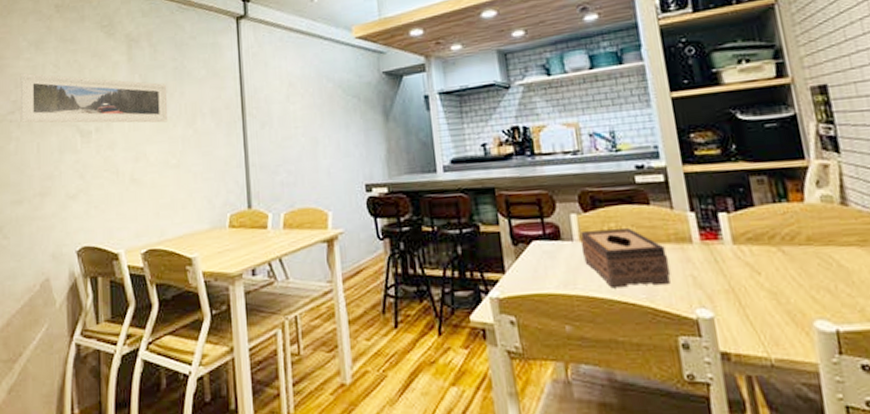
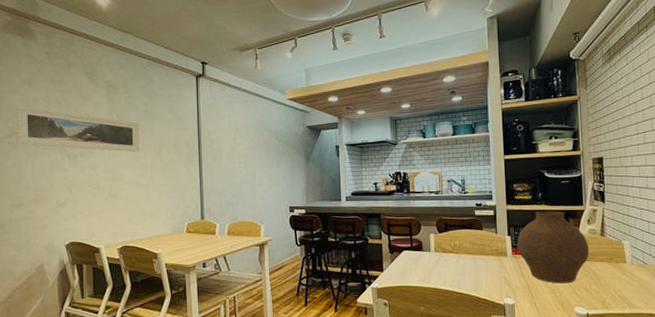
tissue box: present [580,228,671,289] -> none [435,245,491,284]
vase: none [705,169,827,284] -> present [517,210,590,284]

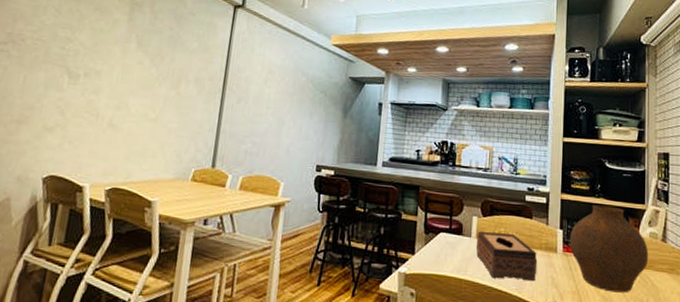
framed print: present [16,105,140,152] -> none [11,10,160,81]
tissue box: none [435,245,491,284] -> present [475,231,538,282]

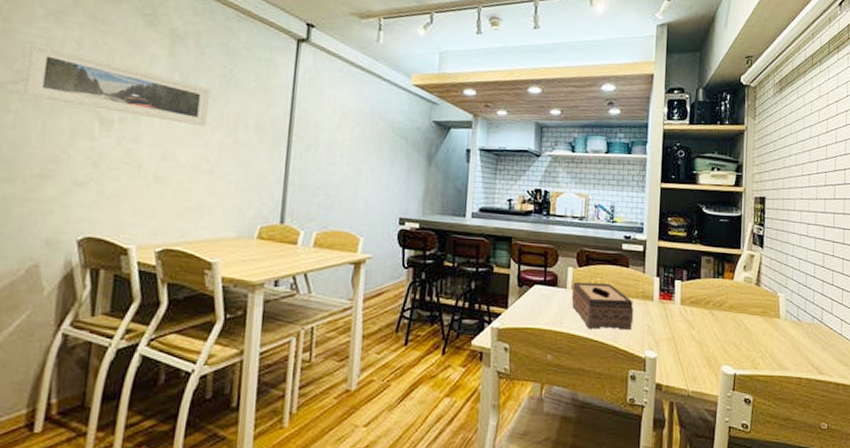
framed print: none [11,10,160,81] -> present [23,42,211,127]
vase: present [569,204,649,293] -> none [665,251,743,337]

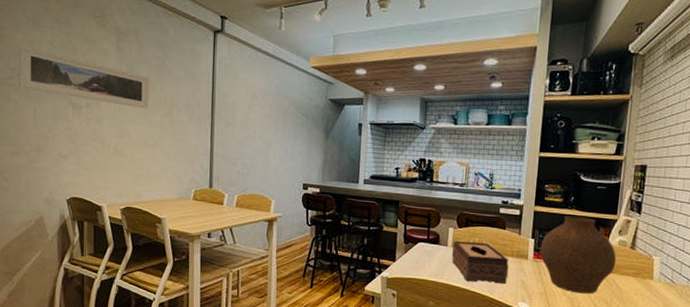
vase: none [665,251,743,337] -> present [539,216,617,294]

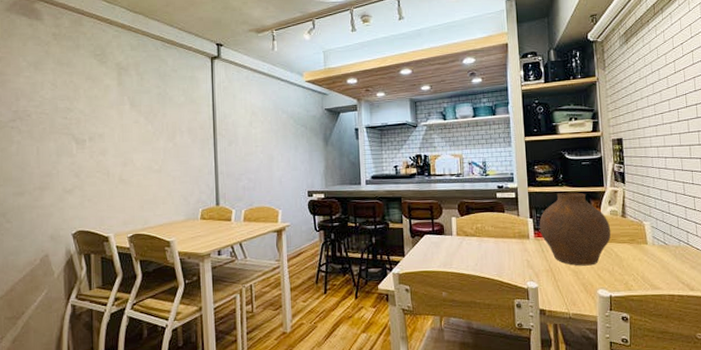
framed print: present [18,45,150,109] -> none [20,88,152,137]
tissue box: present [451,241,509,284] -> none [457,228,514,268]

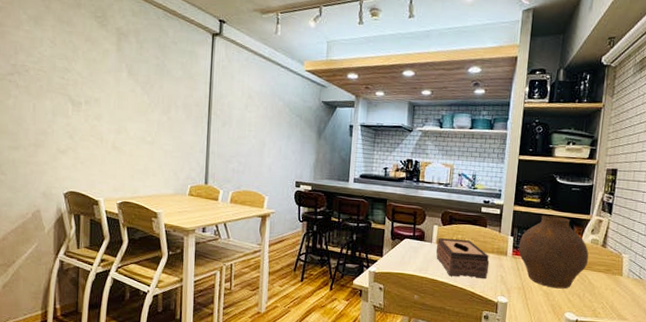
tissue box: none [457,228,514,268] -> present [435,238,490,279]

